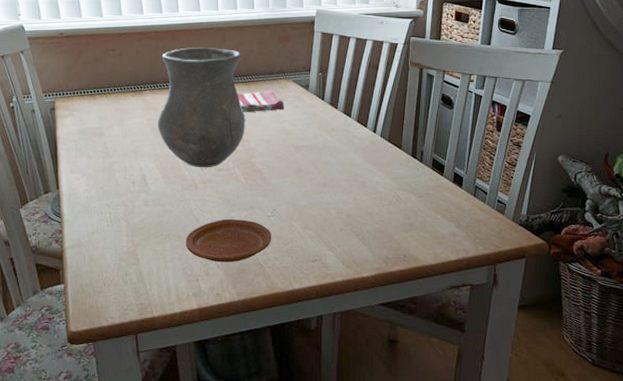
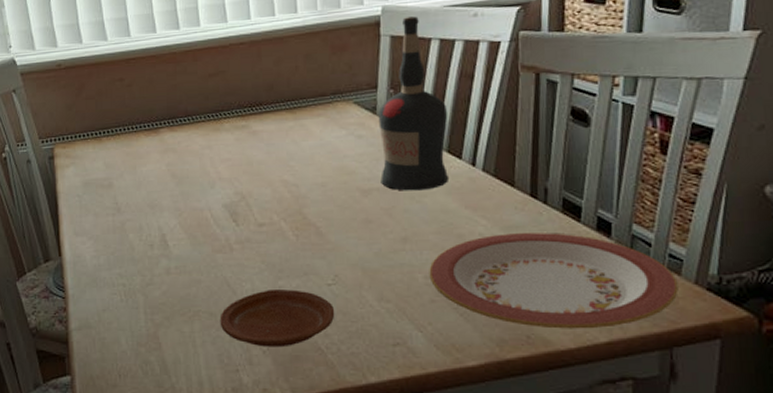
vase: present [157,47,245,168] -> none [178,67,293,224]
dish towel: present [237,90,285,113] -> none [280,117,344,149]
liquor bottle: none [309,19,358,149] -> present [378,16,448,191]
plate: none [340,182,502,251] -> present [429,233,679,329]

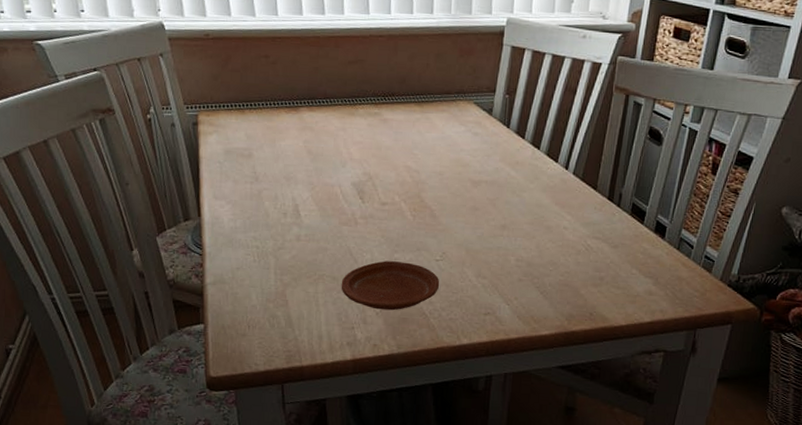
liquor bottle: present [378,16,448,191] -> none [489,31,551,186]
plate: present [429,233,679,329] -> none [520,228,708,311]

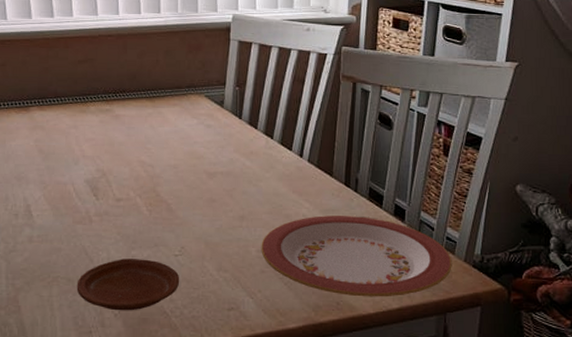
plate: none [520,228,708,311] -> present [261,215,452,297]

